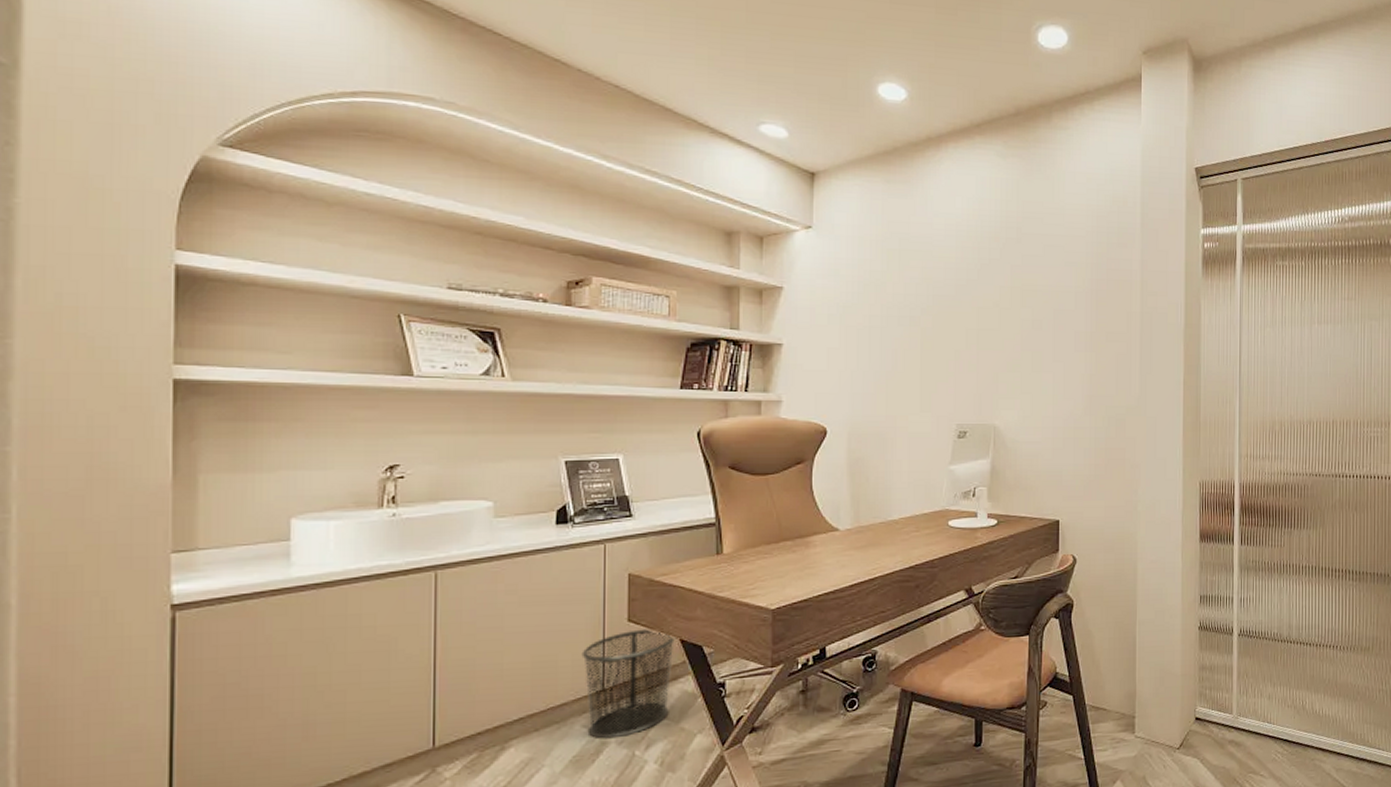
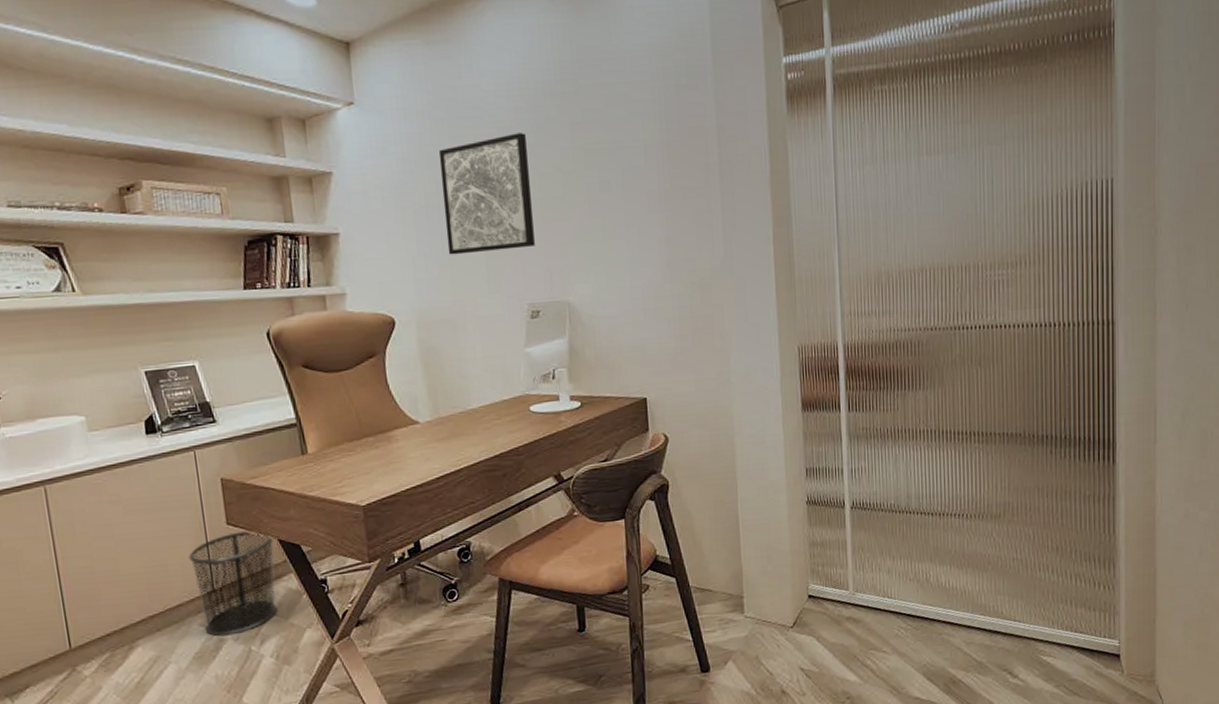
wall art: none [886,269,969,374] -> present [438,133,535,255]

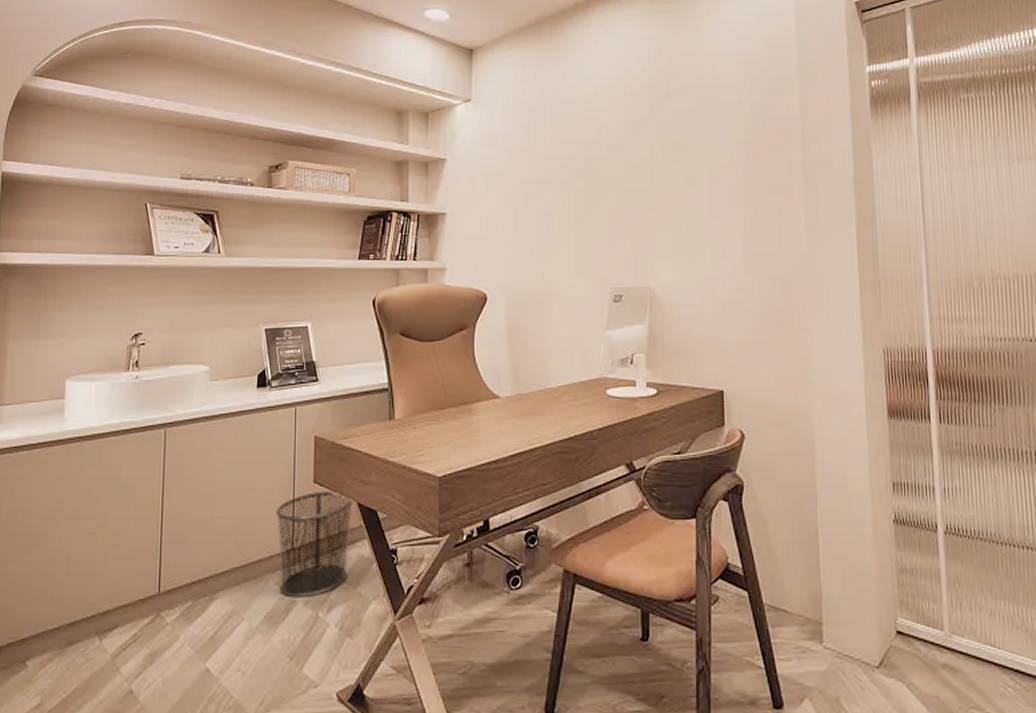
wall art: present [438,133,535,255] -> none [540,129,622,238]

